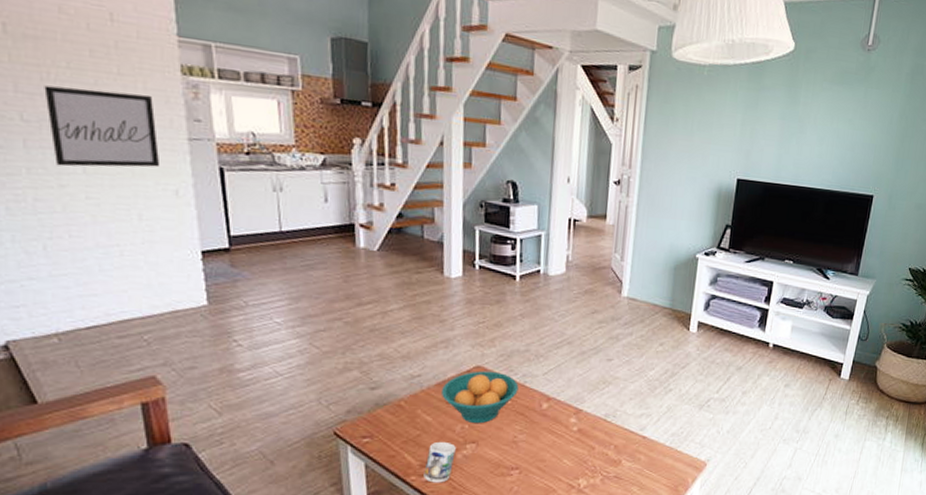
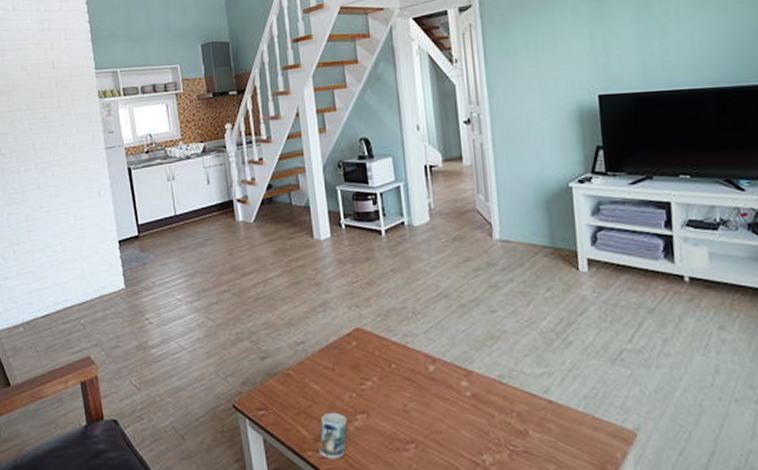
wall art: present [44,85,160,168] -> none [13,120,87,185]
fruit bowl: present [442,371,519,424] -> none [326,333,401,392]

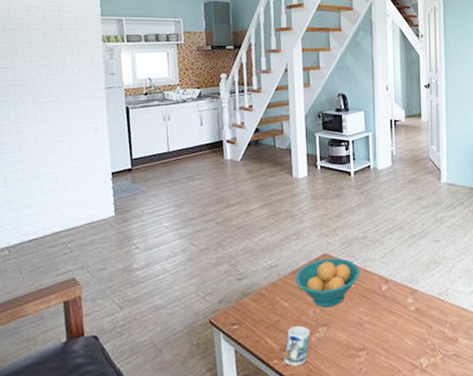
fruit bowl: none [326,333,401,392] -> present [296,258,360,308]

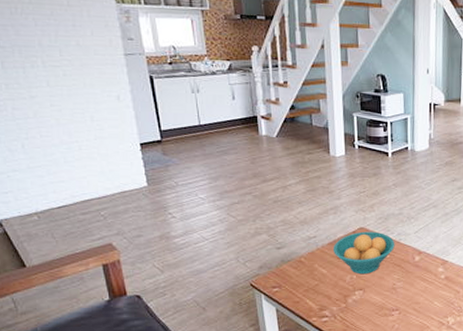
mug: present [284,325,310,366] -> none [322,289,347,323]

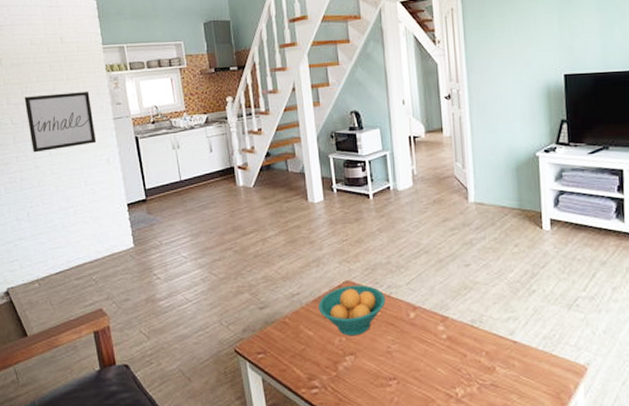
wall art: none [14,18,105,82] -> present [24,92,97,153]

